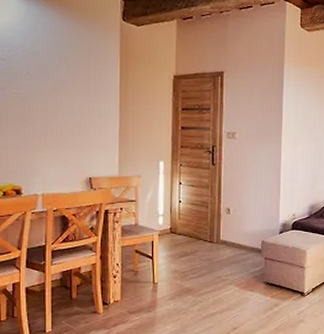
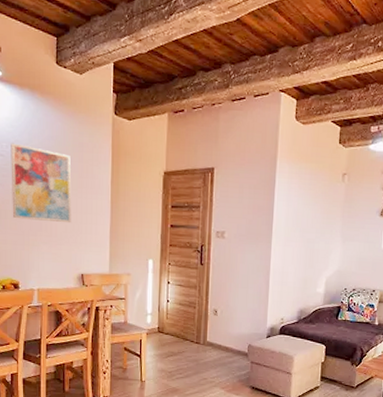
wall art: none [13,47,78,127] -> present [11,143,71,223]

